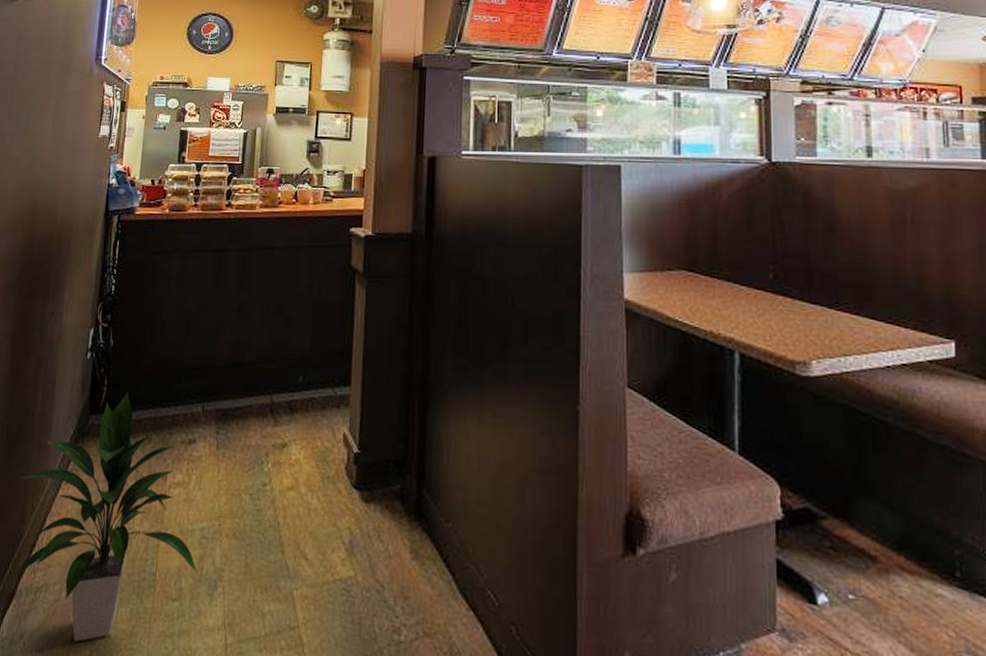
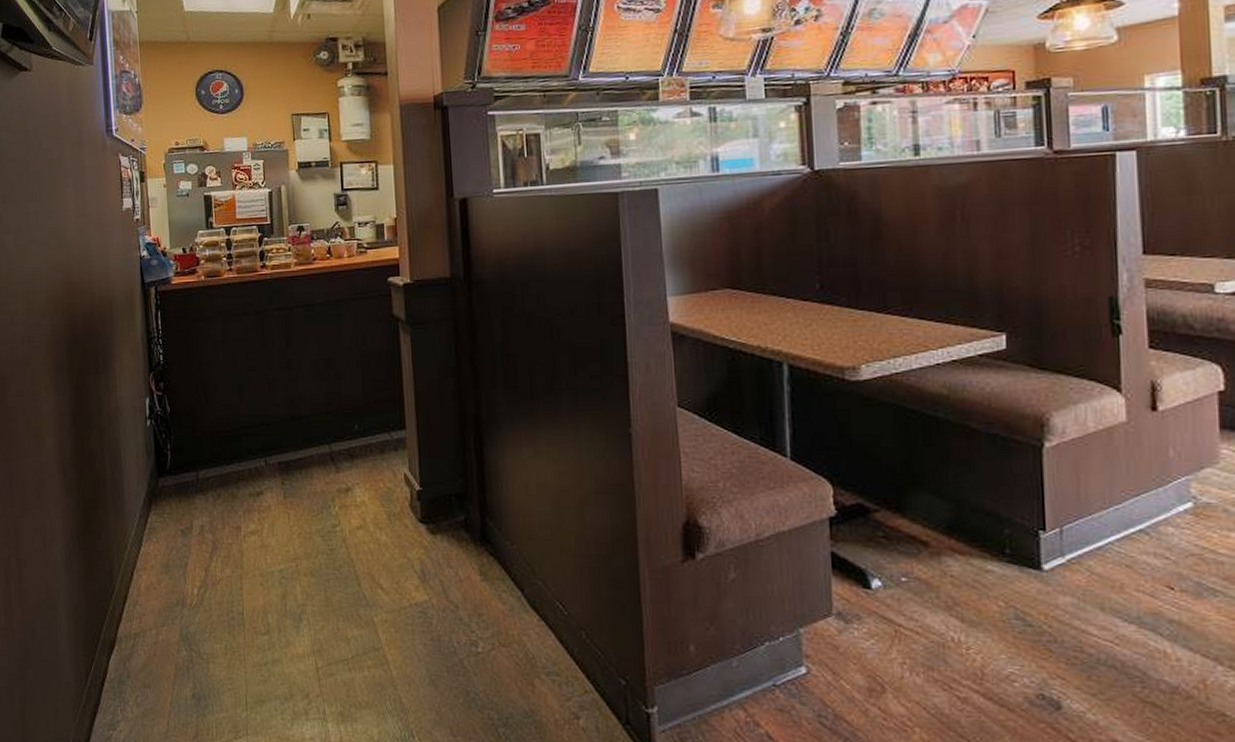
indoor plant: present [11,391,198,642] -> none [102,453,282,677]

